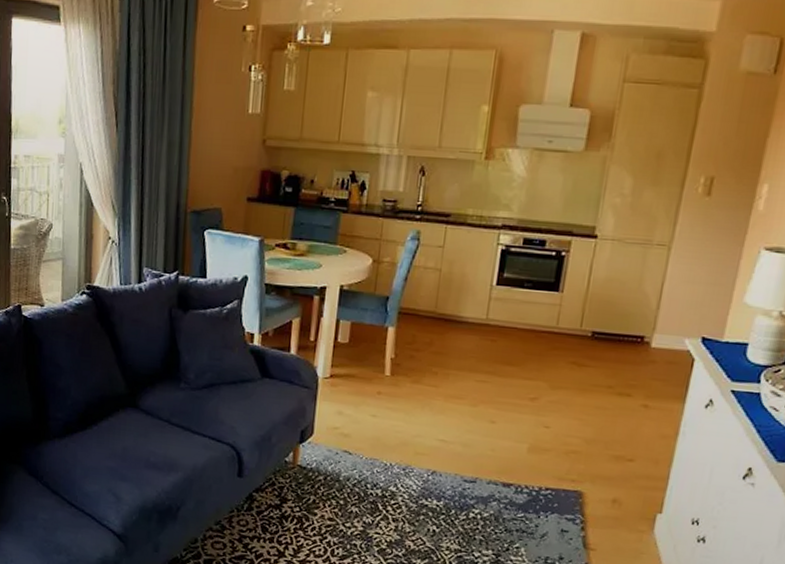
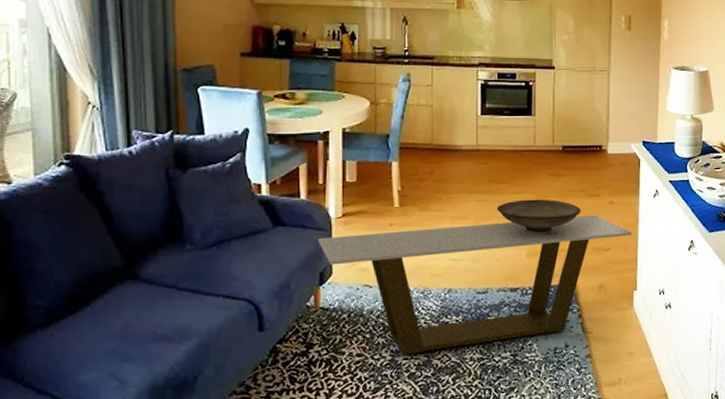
coffee table: none [303,395,668,541] -> present [319,214,633,355]
decorative bowl: none [499,387,605,429] -> present [496,199,582,233]

